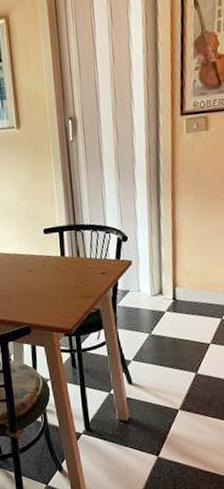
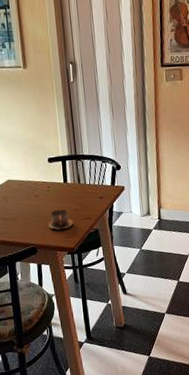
cup: none [42,286,71,309] -> present [47,209,73,231]

